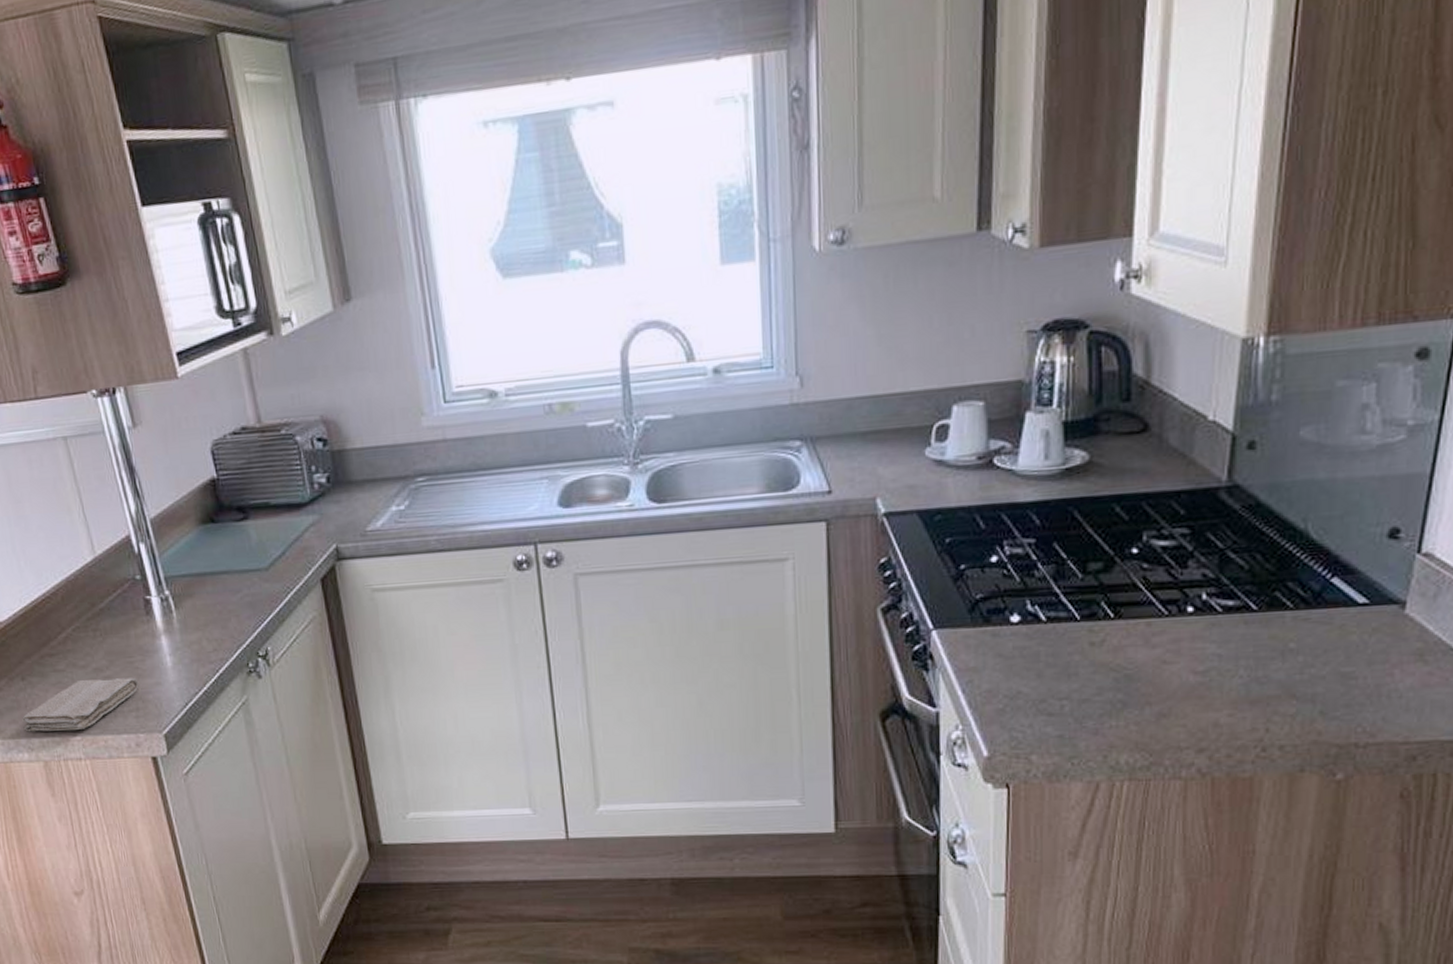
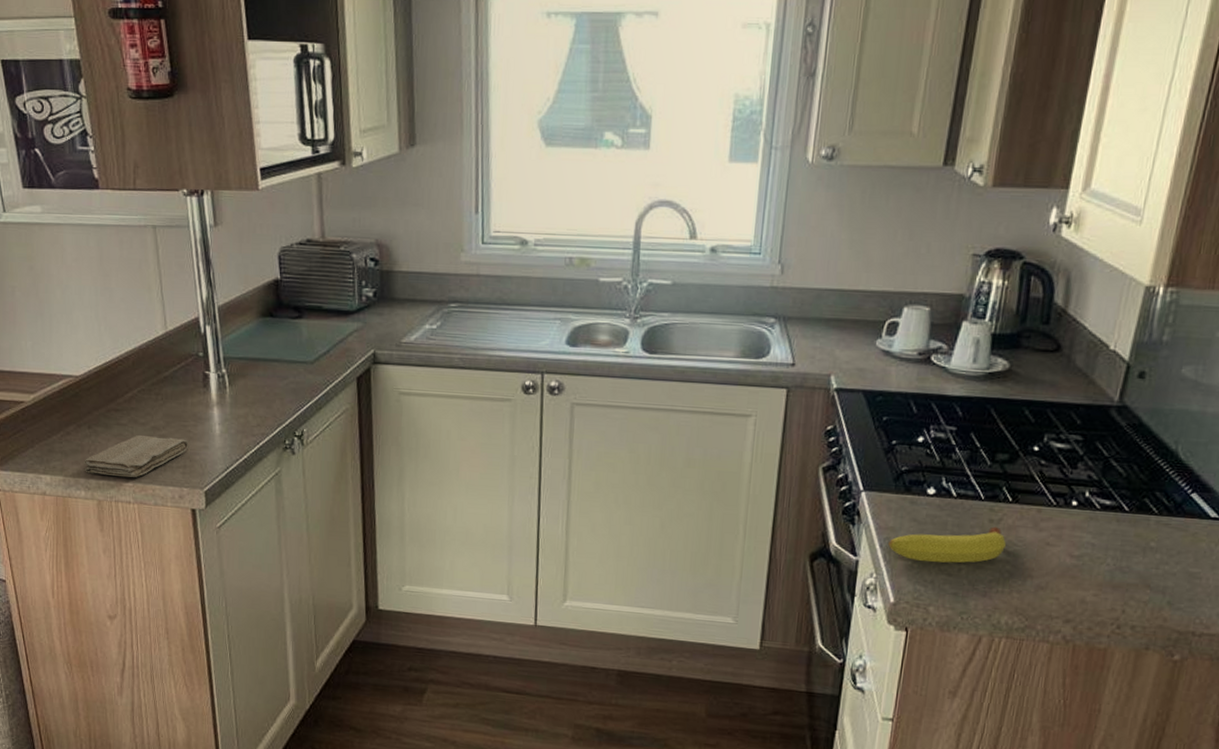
fruit: none [970,650,1113,704] -> present [887,526,1006,563]

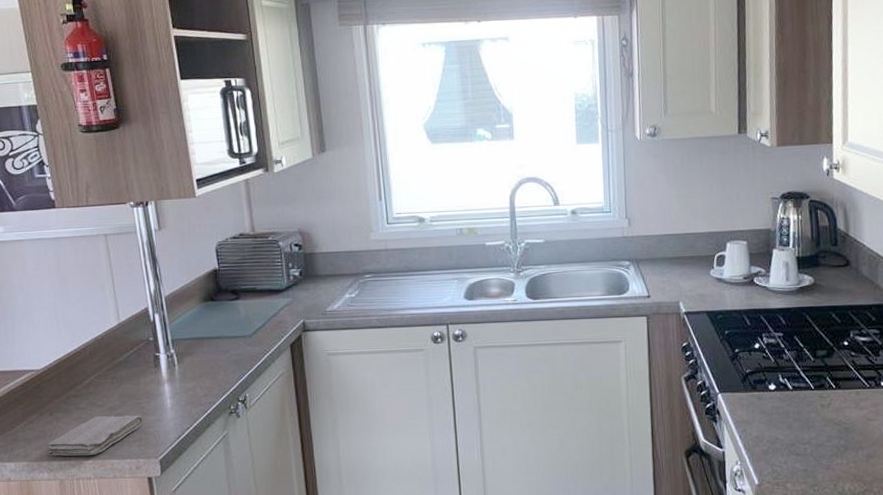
fruit: present [887,526,1006,563] -> none [745,410,837,447]

